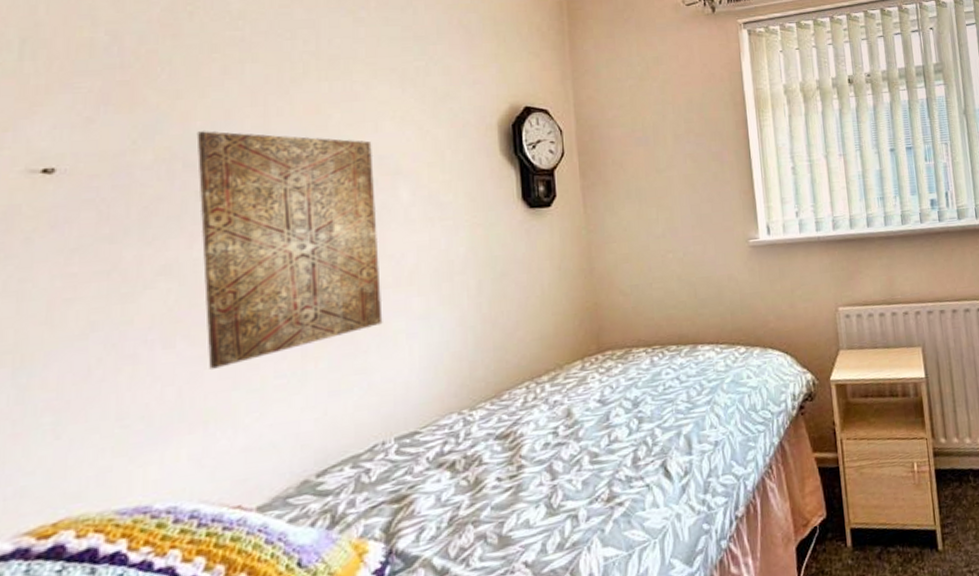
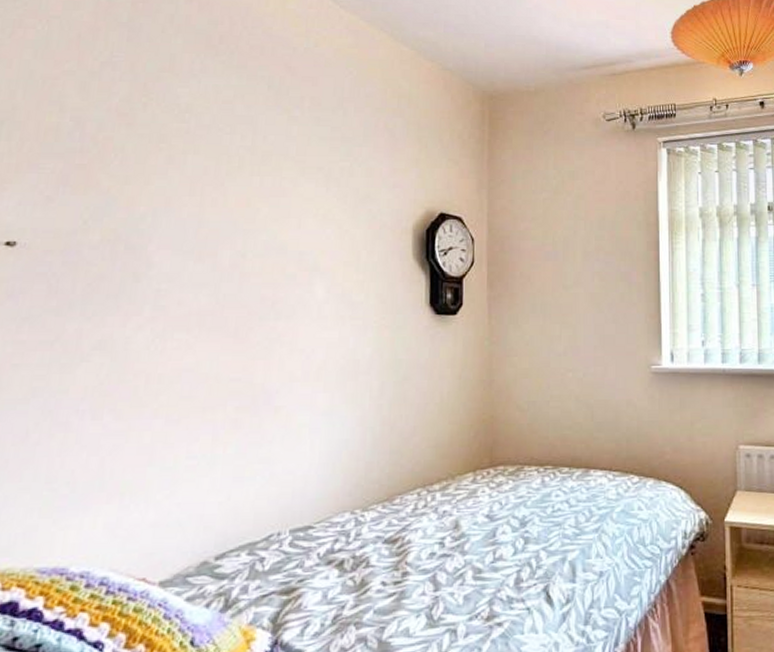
wall art: present [196,130,383,369] -> none [129,216,295,444]

